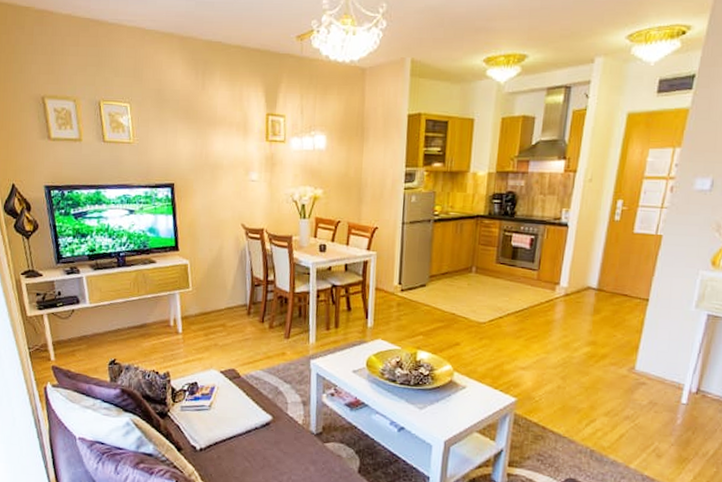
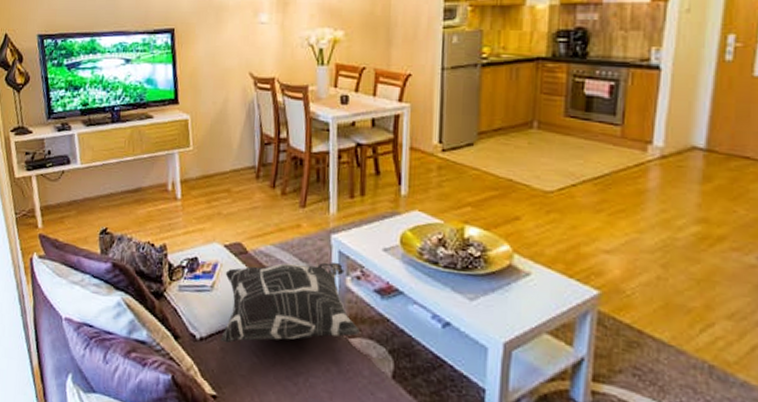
decorative pillow: none [217,382,333,452] -> present [220,262,360,344]

